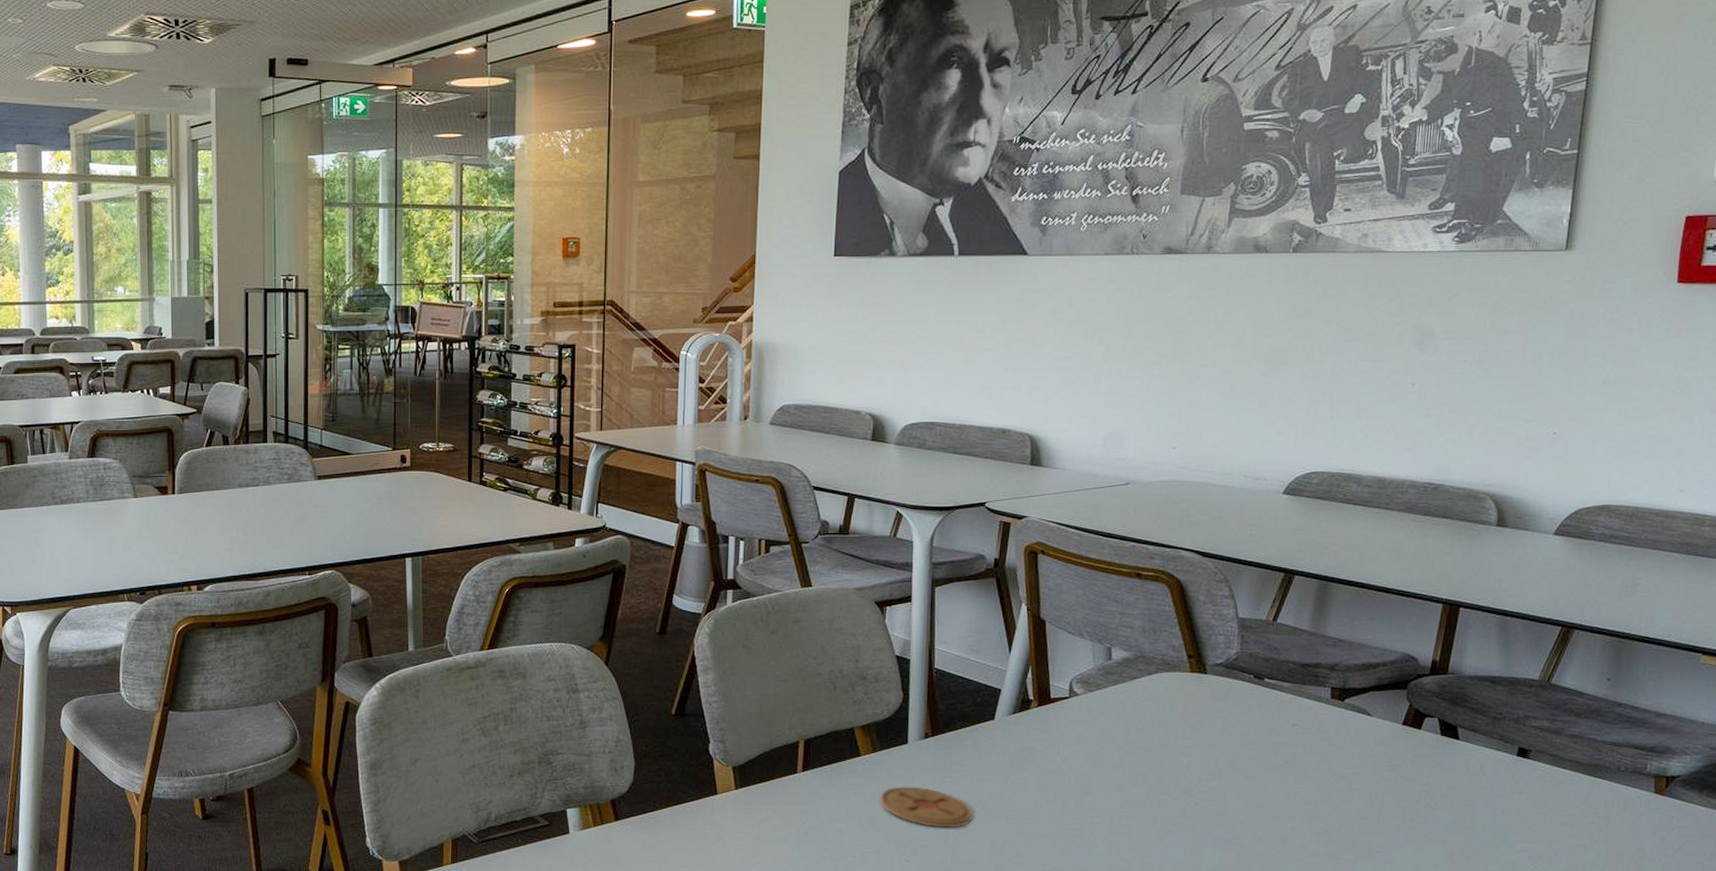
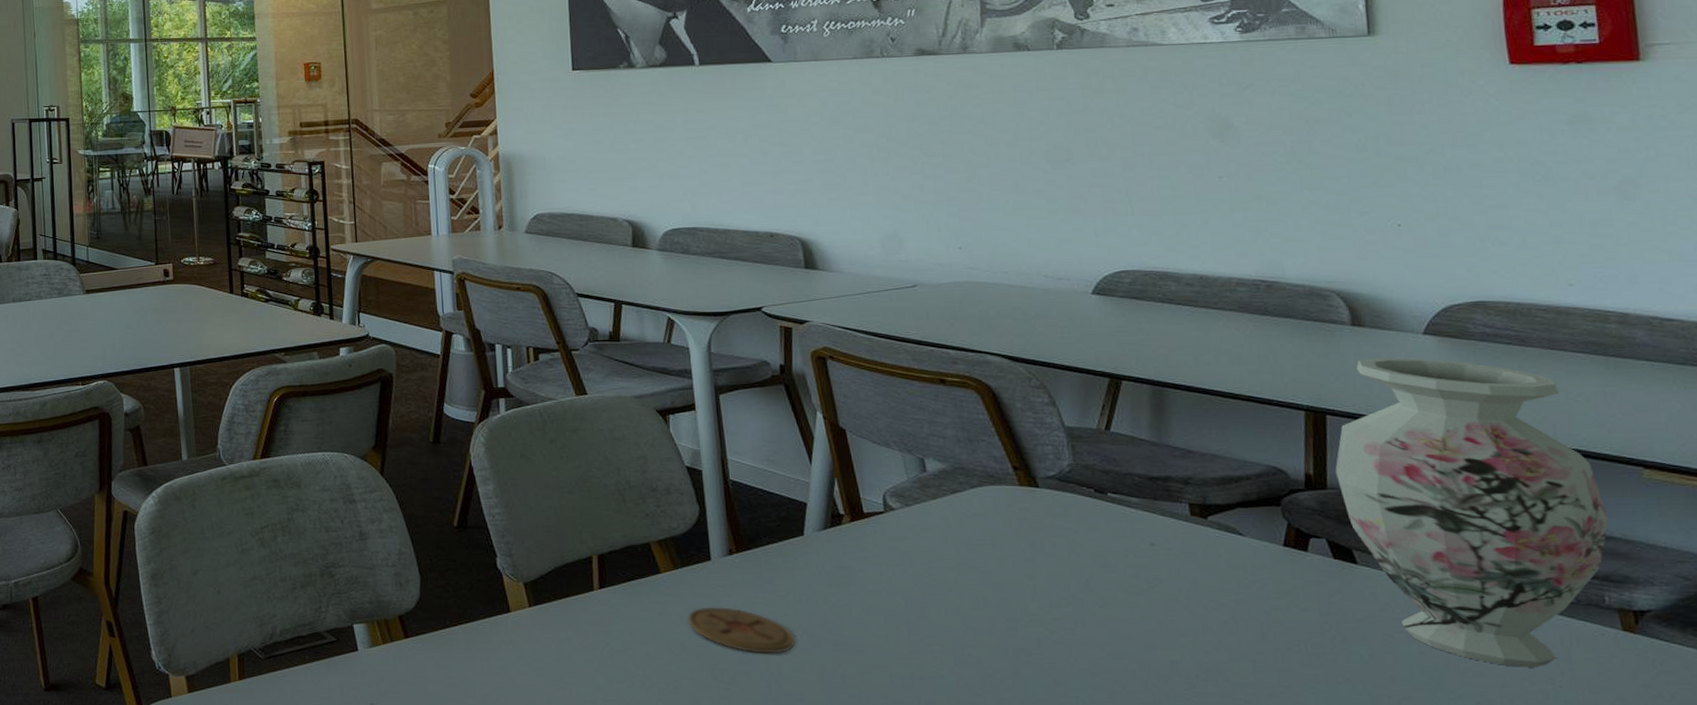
vase: none [1457,555,1666,826] -> present [1335,357,1609,668]

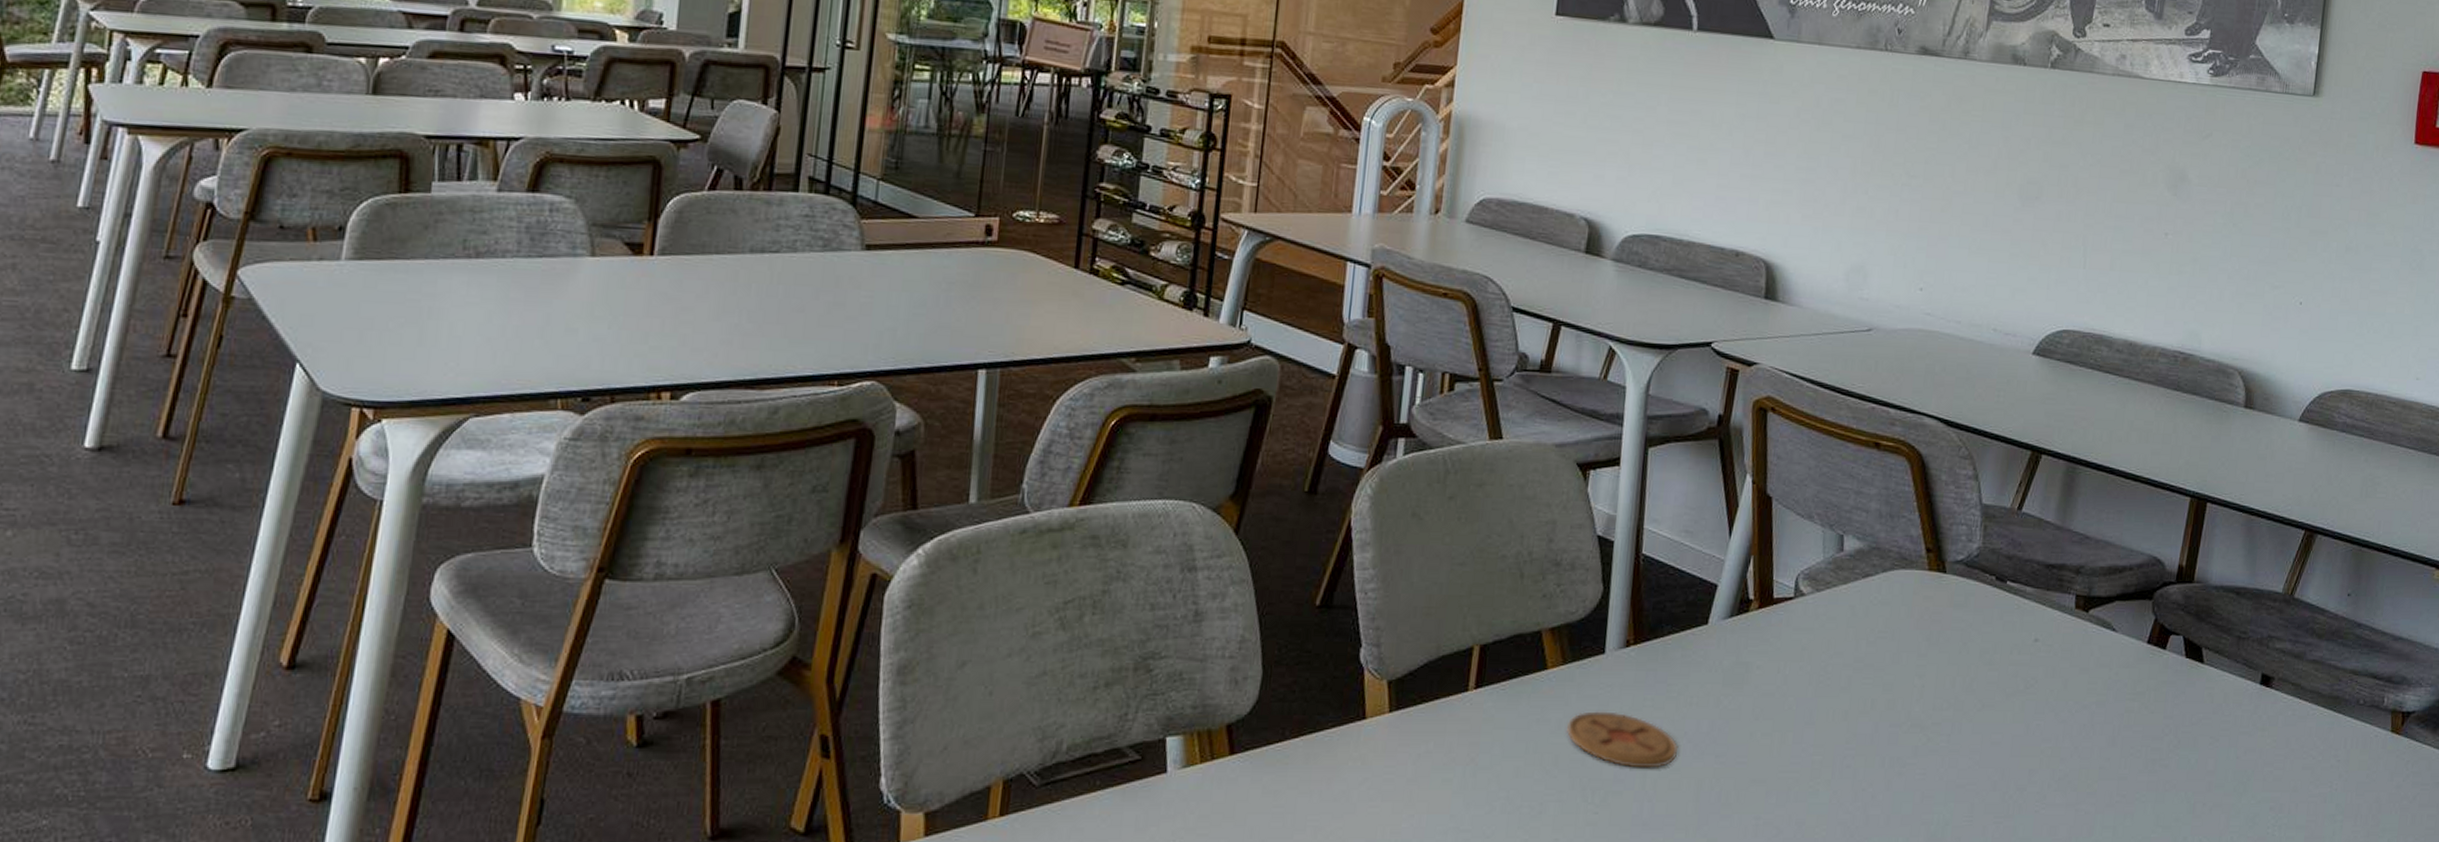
vase: present [1335,357,1609,668] -> none [2203,443,2402,771]

